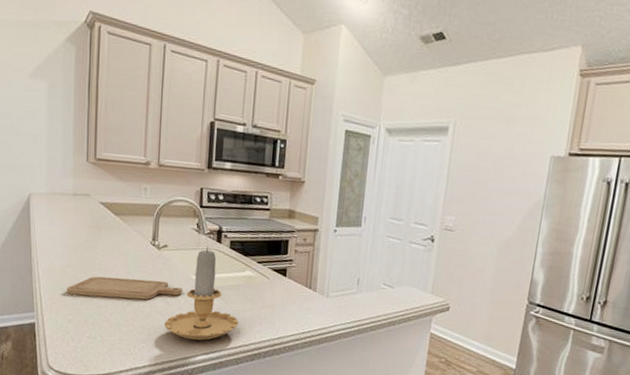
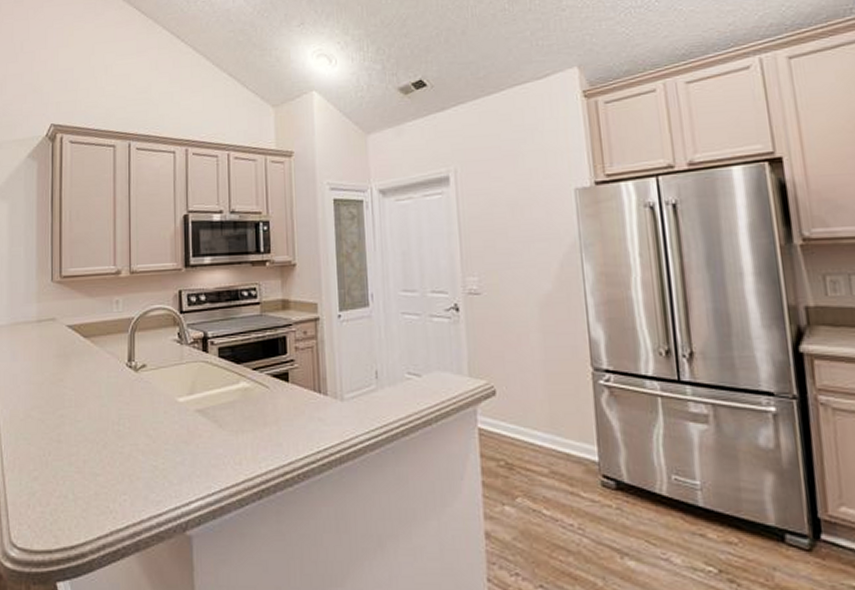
chopping board: present [66,276,183,300] -> none [31,410,168,443]
candle: present [164,246,238,341] -> none [149,358,238,483]

